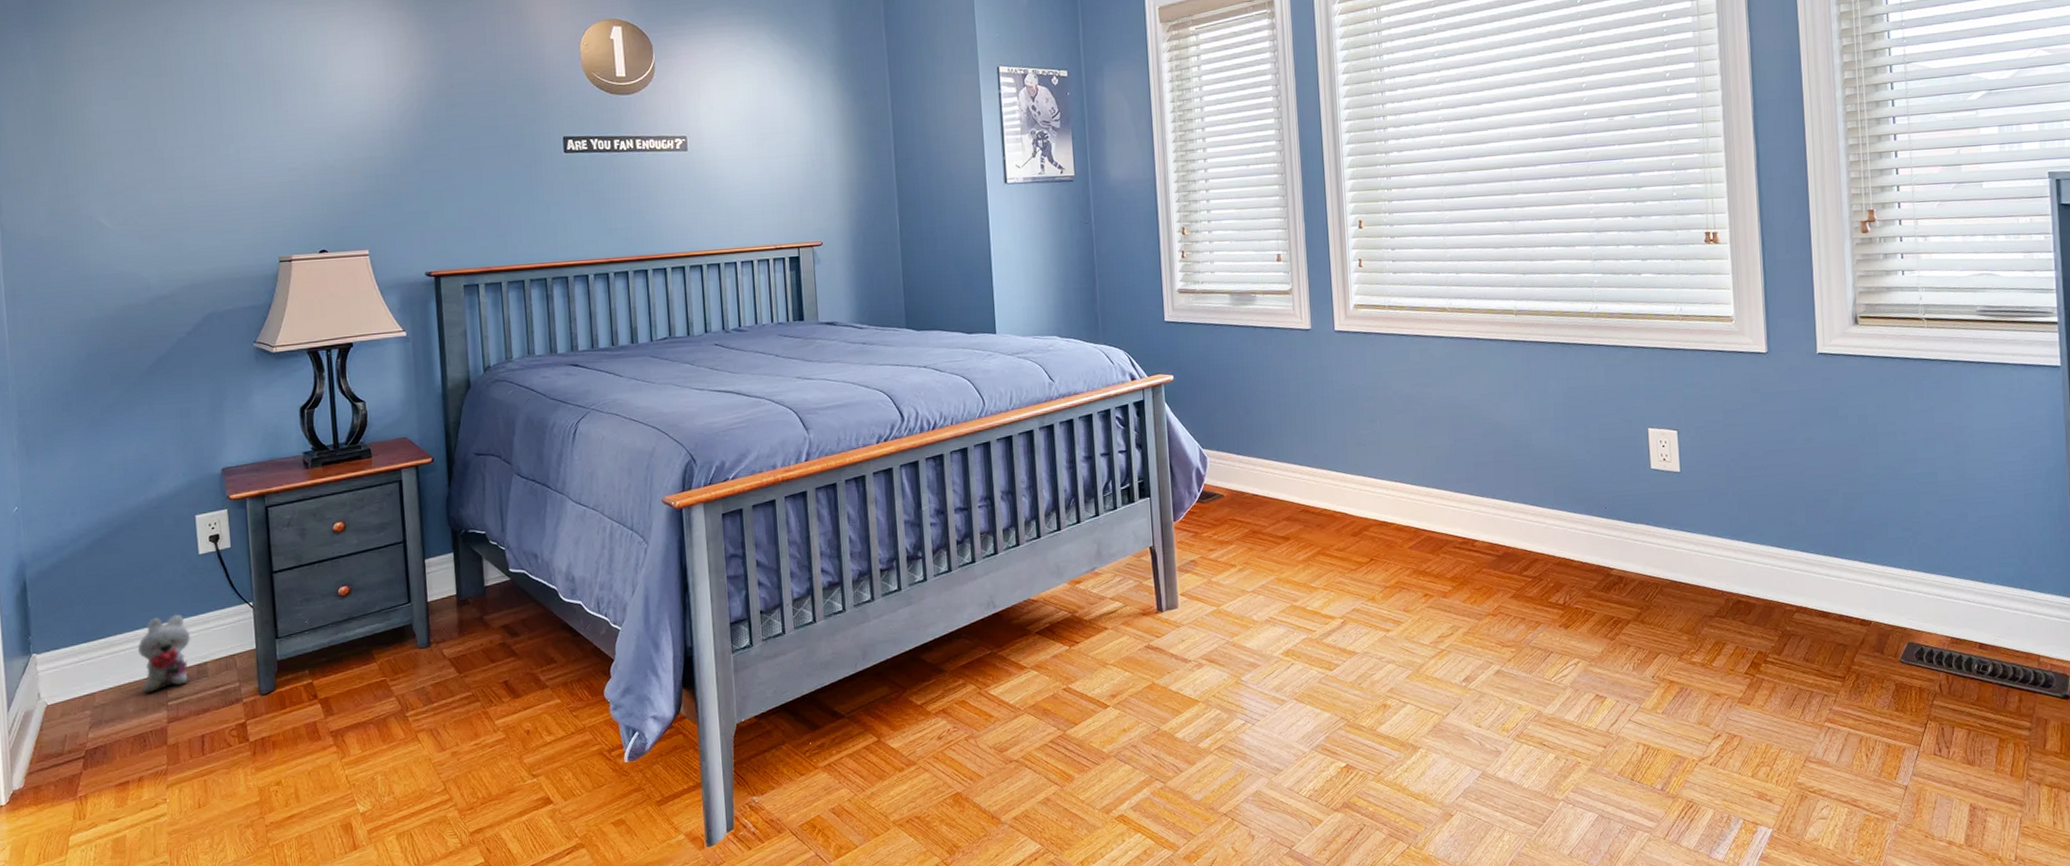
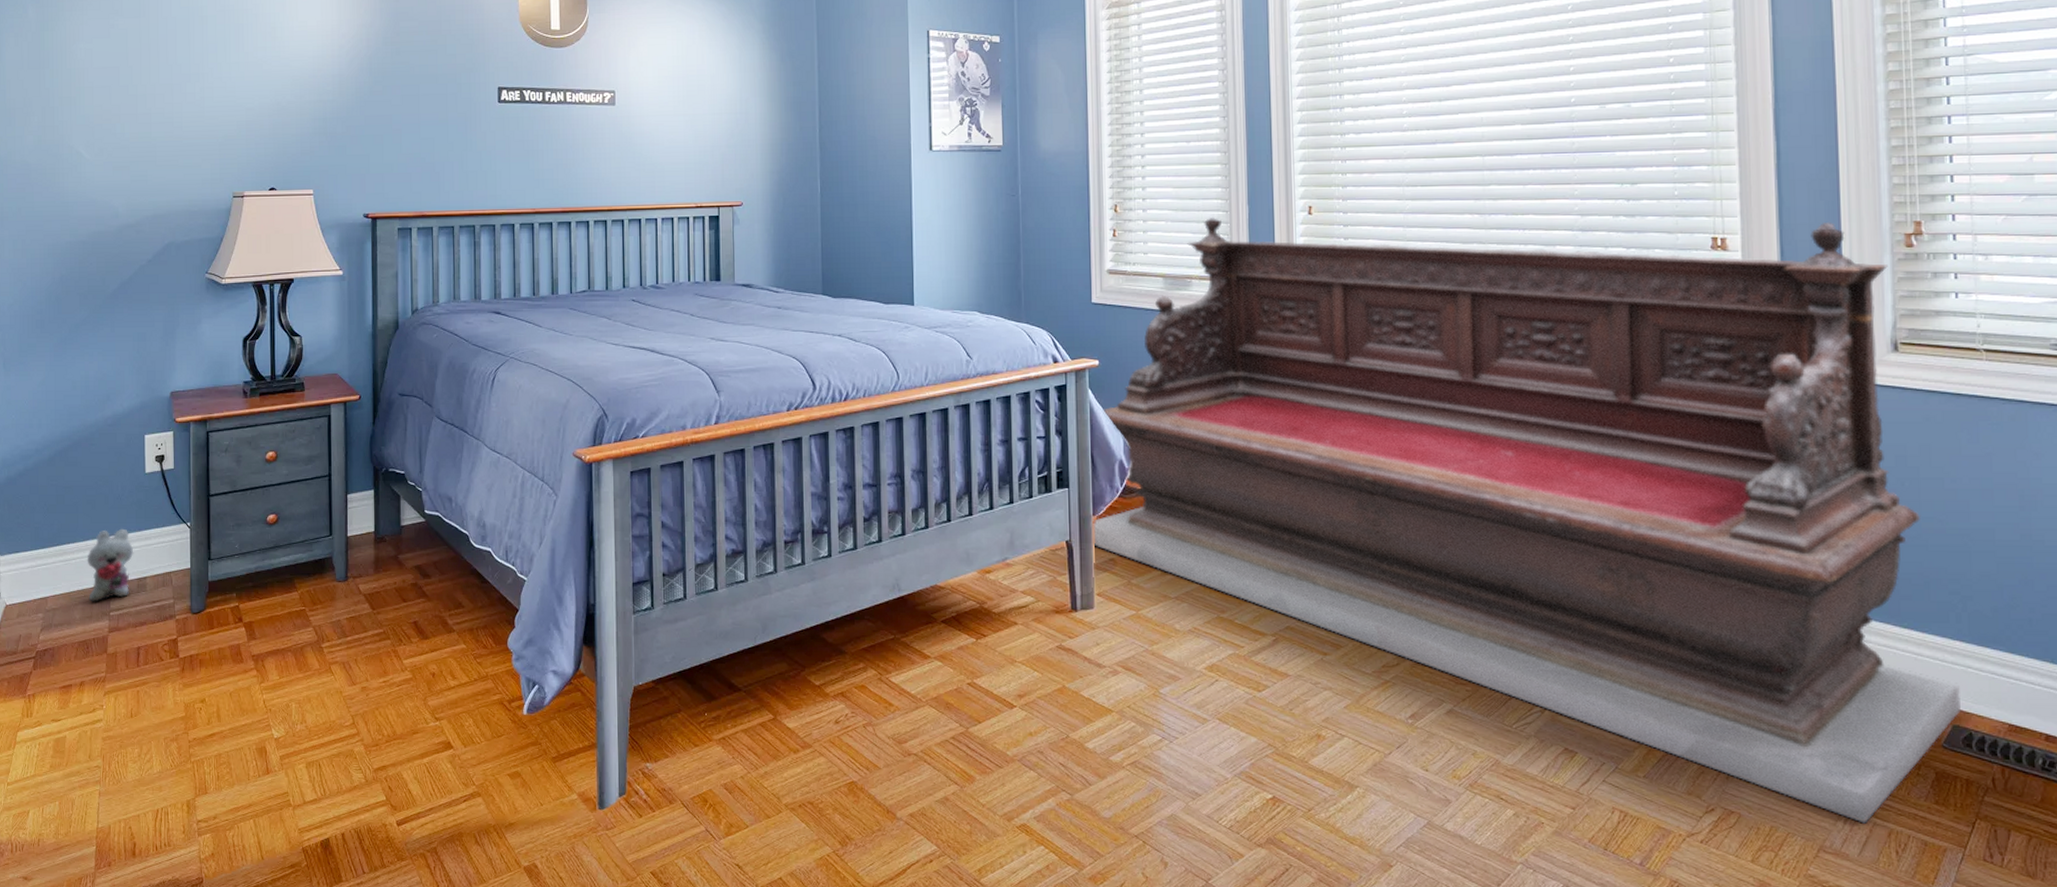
bench: none [1174,213,1915,734] -> present [1093,216,1962,824]

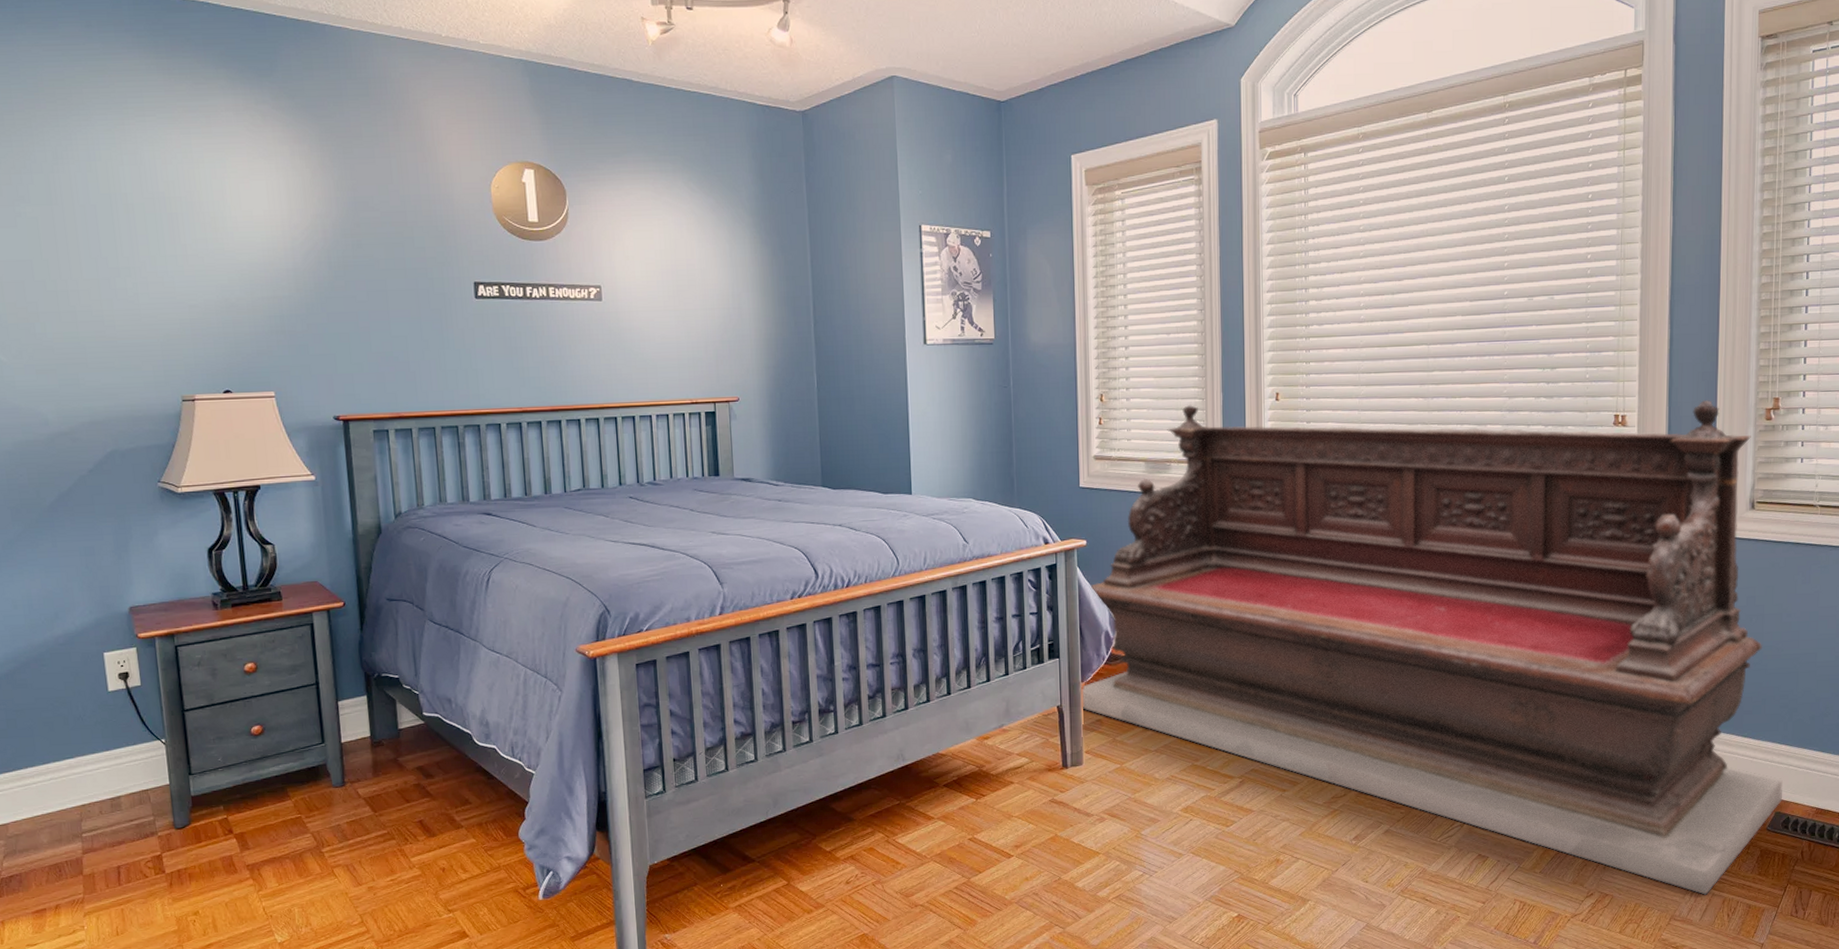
plush toy: present [87,528,134,602] -> none [49,749,104,825]

